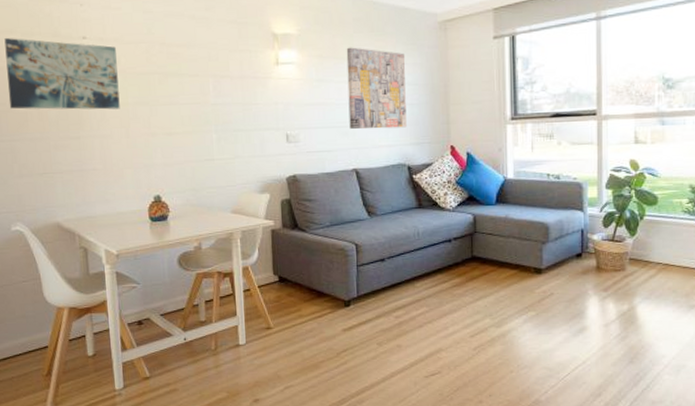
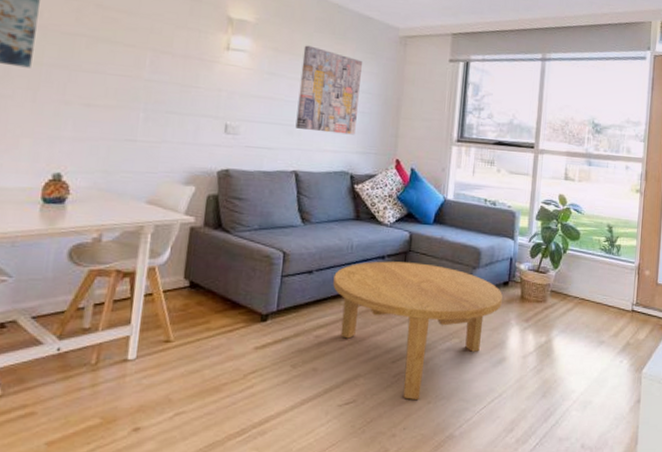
coffee table: none [405,242,576,369] -> present [333,261,503,399]

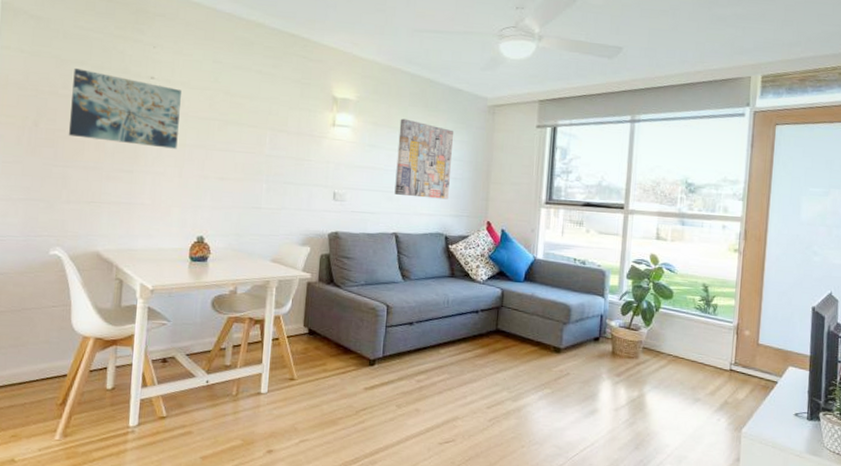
coffee table: present [333,261,503,399] -> none [432,315,593,443]

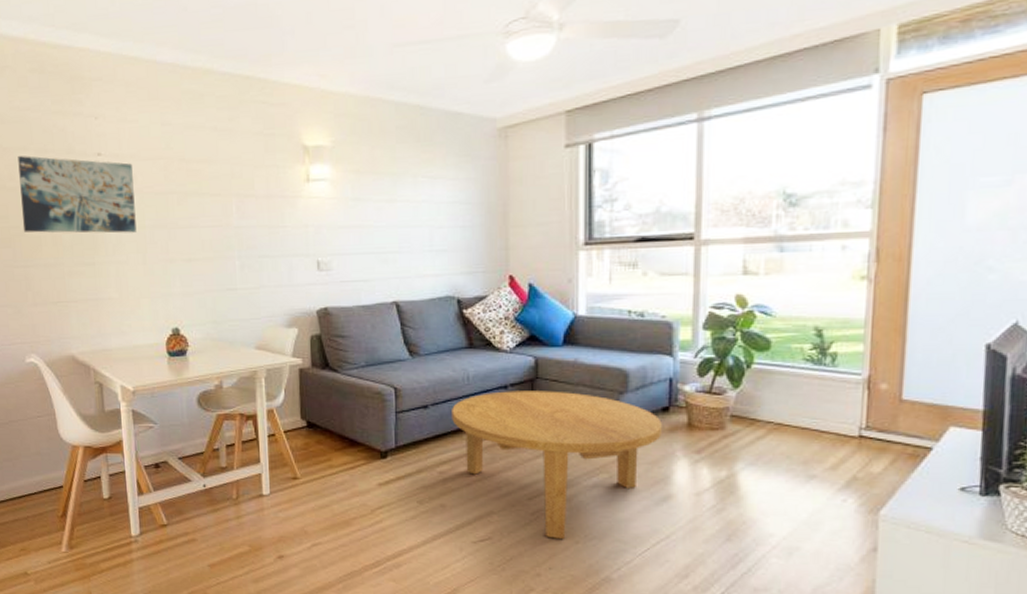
wall art: present [394,118,454,200] -> none [387,160,457,256]
coffee table: none [432,315,593,443] -> present [452,391,662,539]

